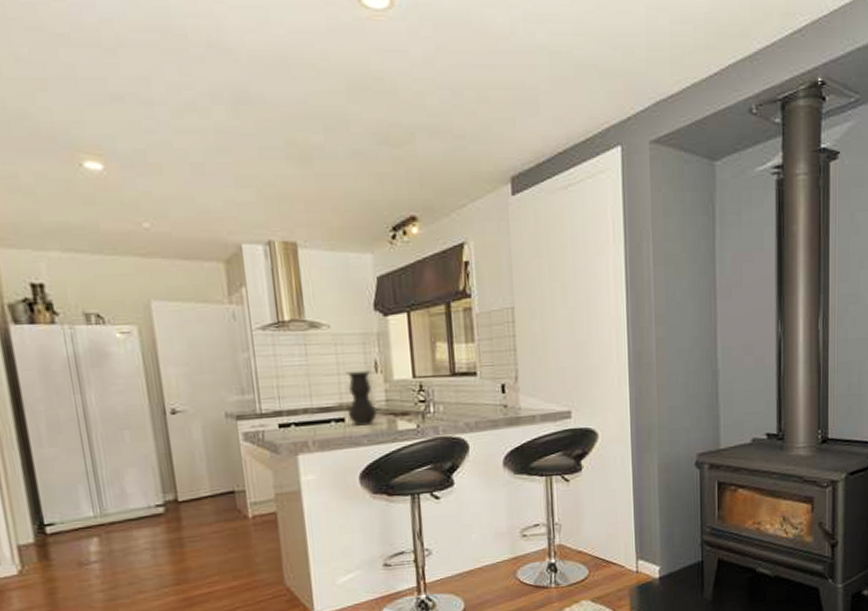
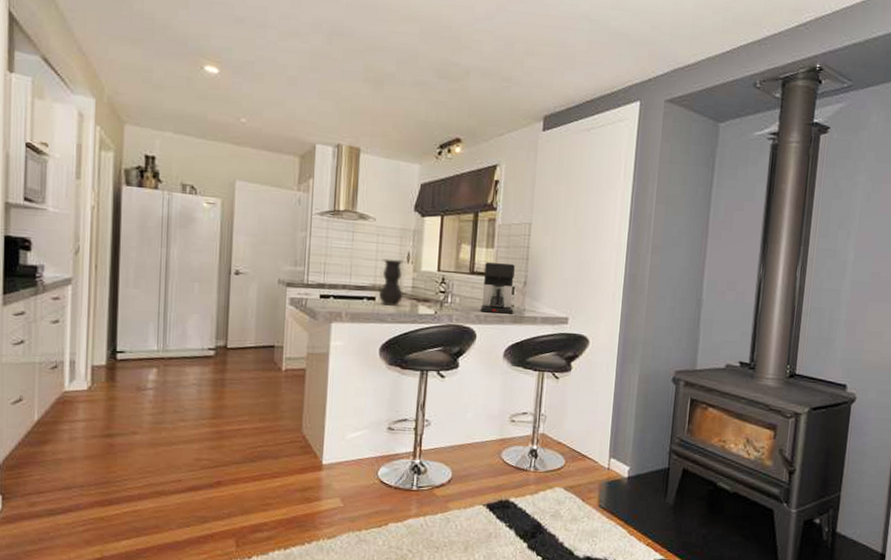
coffee maker: none [467,358,508,418] -> present [481,262,515,314]

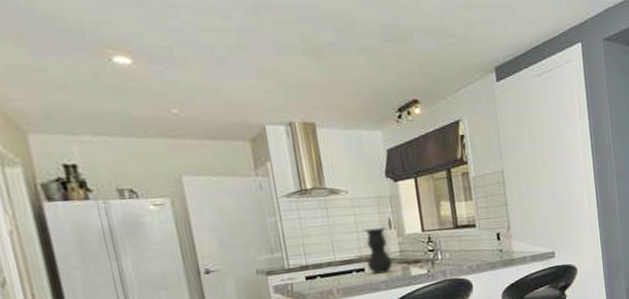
coffee maker: present [481,262,515,314] -> none [467,212,504,262]

